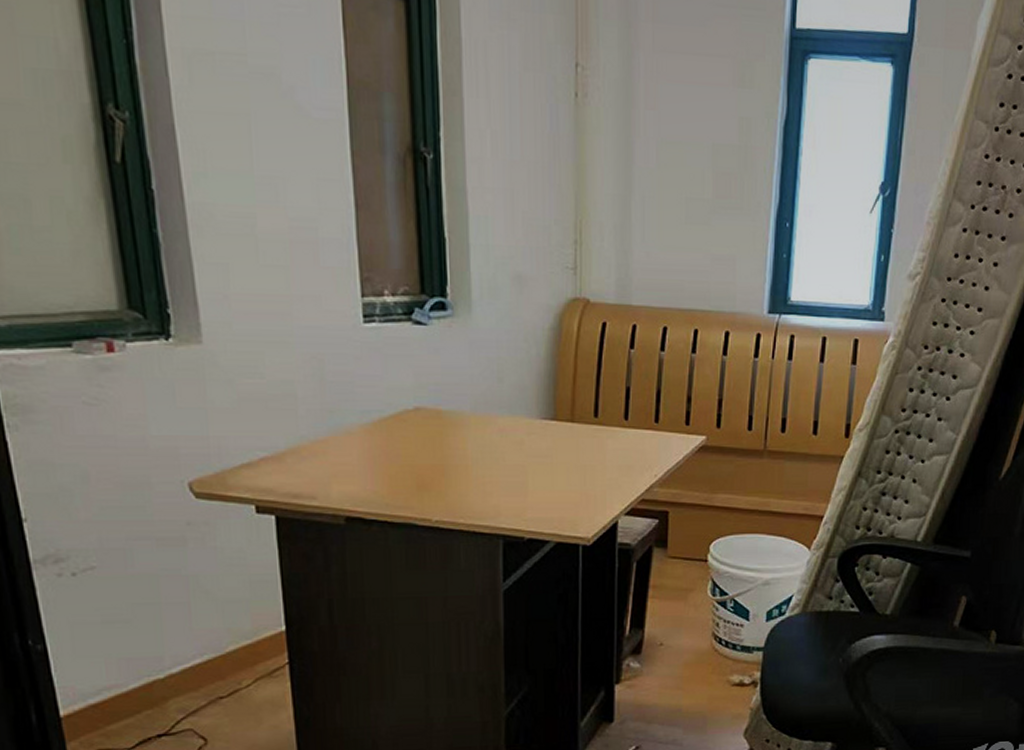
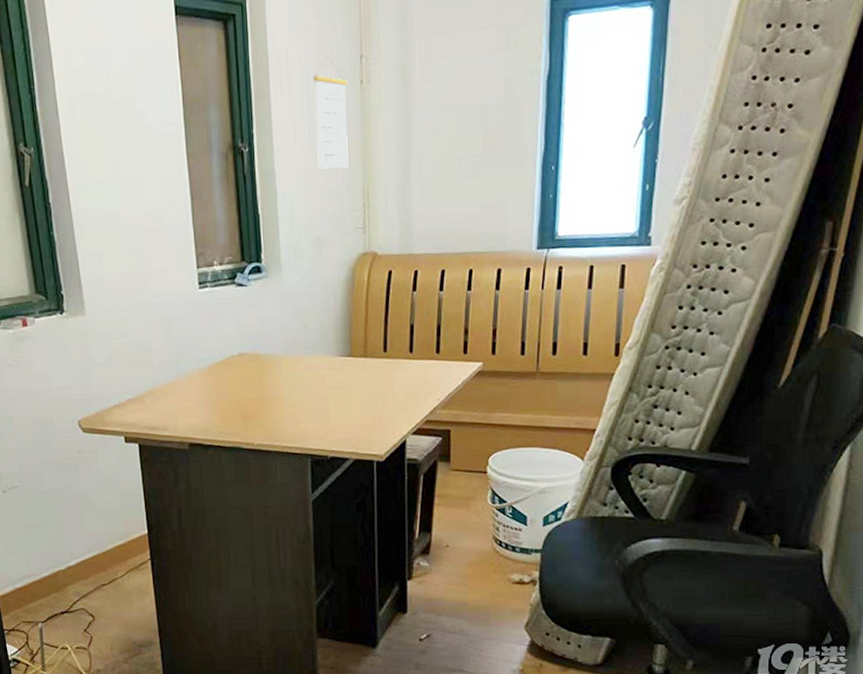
calendar: none [517,56,560,195] -> present [313,56,349,169]

